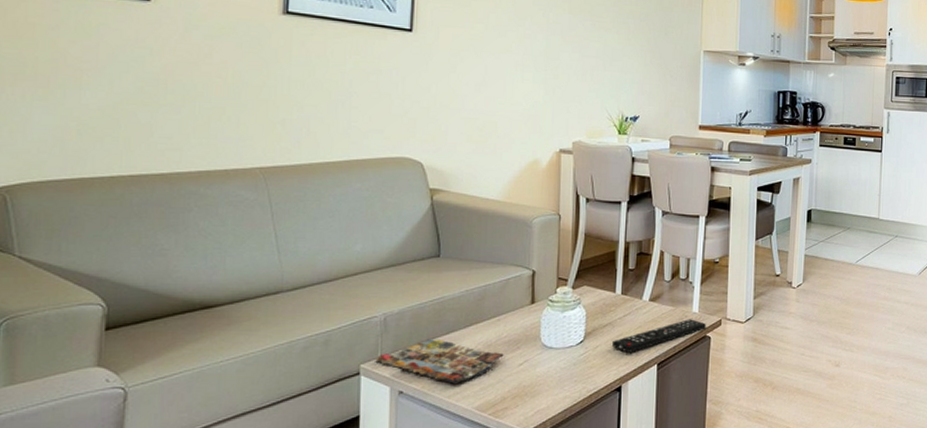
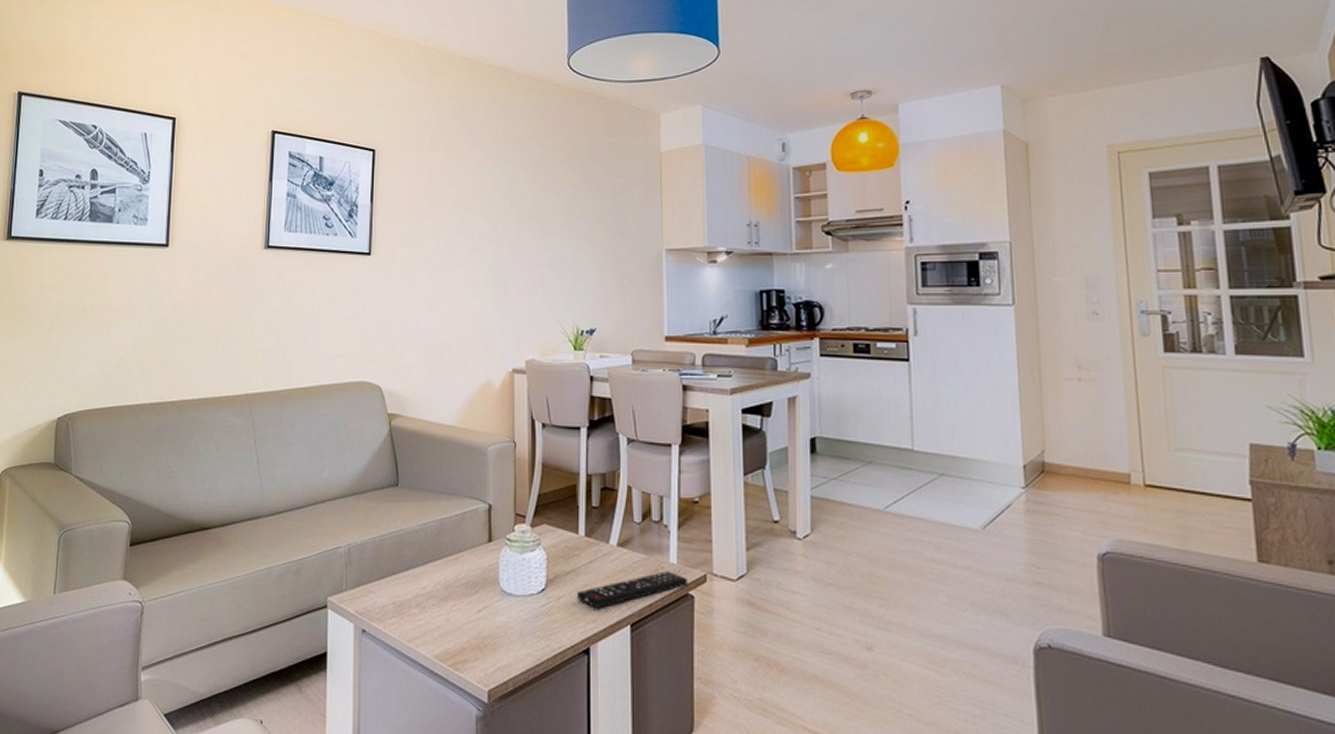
magazine: present [375,338,504,384] -> none [340,573,462,627]

